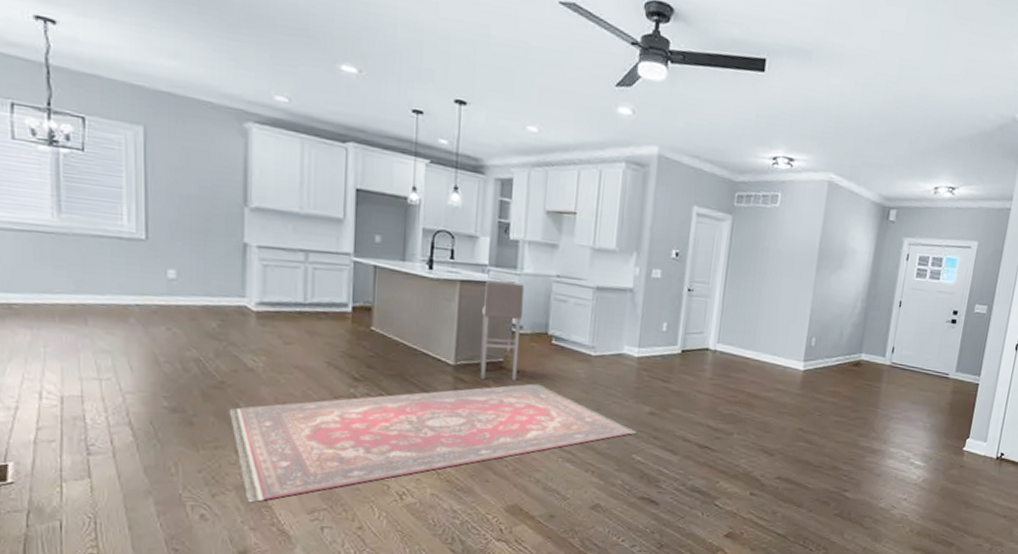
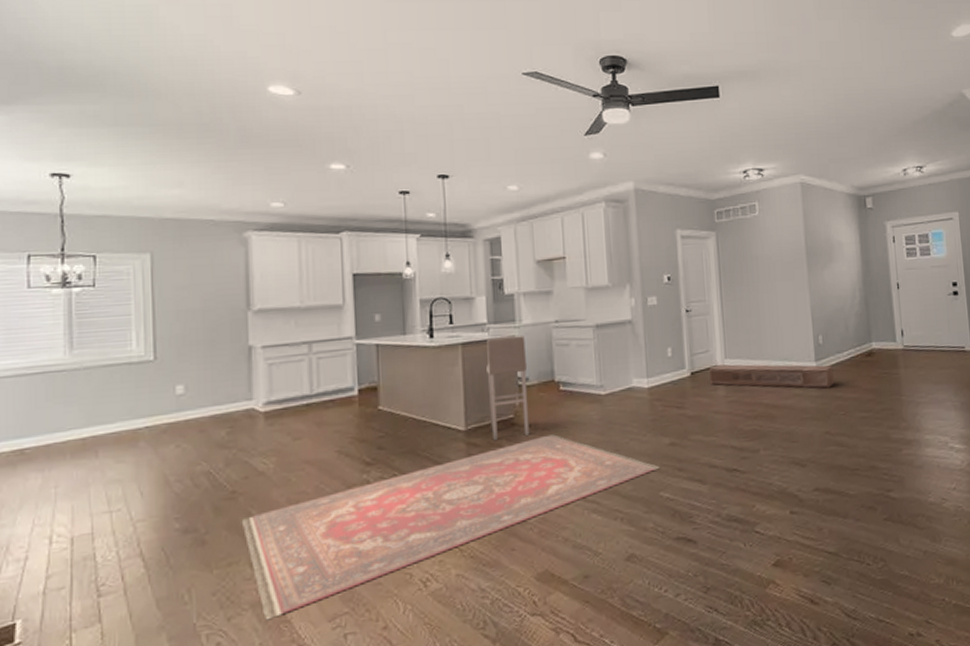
tv stand: none [699,348,820,389] -> present [709,364,834,389]

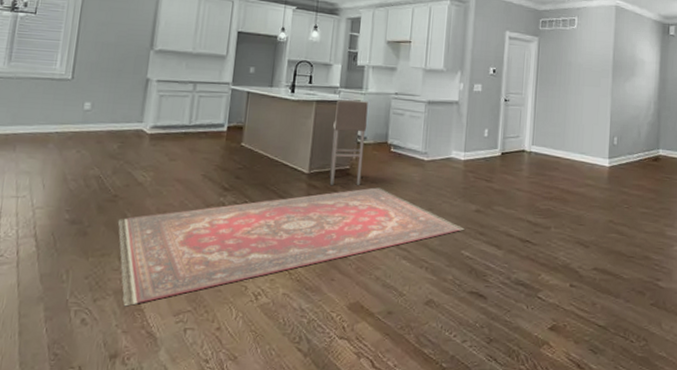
tv stand: present [709,364,834,389] -> none [517,150,623,183]

